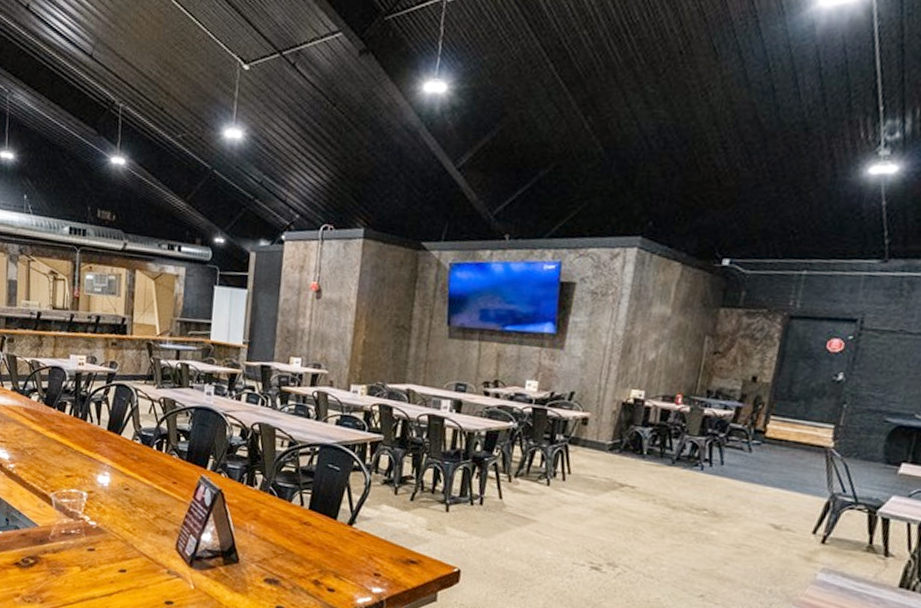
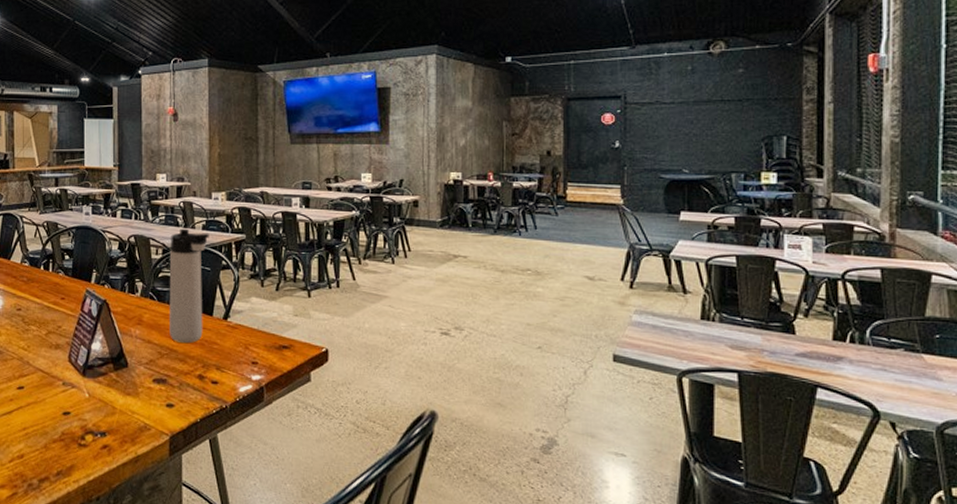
thermos bottle: none [287,421,343,546] -> present [170,228,209,344]

